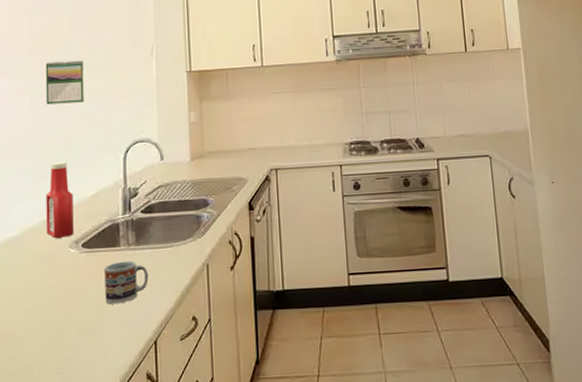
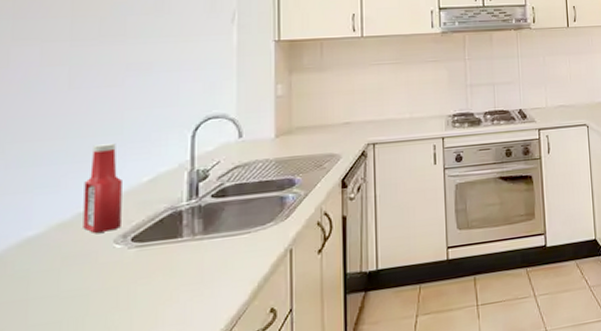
calendar: present [45,60,84,105] -> none [90,25,144,77]
cup: present [103,260,149,305] -> none [159,252,218,305]

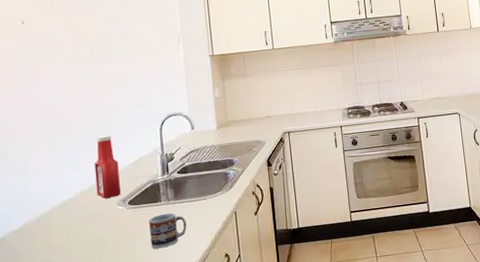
cup: none [159,252,218,305] -> present [148,212,187,249]

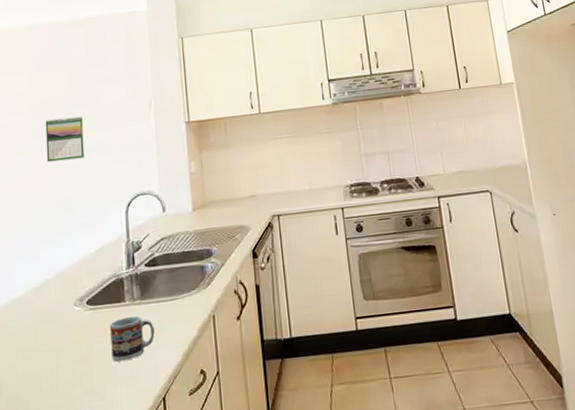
calendar: none [86,49,123,88] -> present [45,116,85,162]
ketchup bottle: present [94,135,121,198] -> none [49,219,78,297]

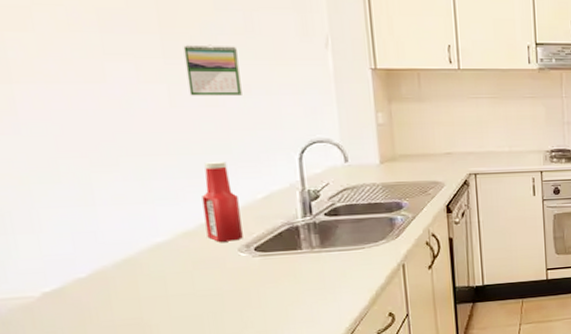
ketchup bottle: none [49,219,78,297] -> present [202,162,243,242]
cup: present [109,315,155,362] -> none [283,263,338,306]

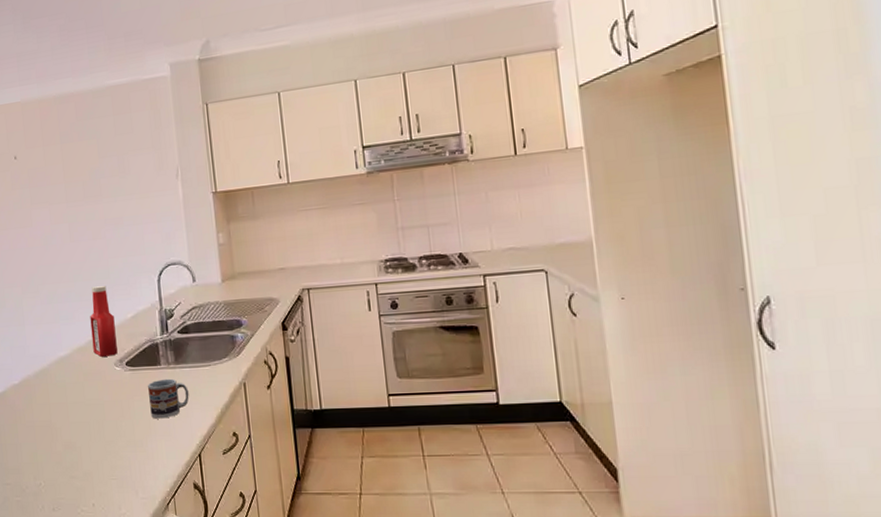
calendar: present [183,44,242,96] -> none [78,186,117,231]
cup: none [283,263,338,306] -> present [147,378,189,419]

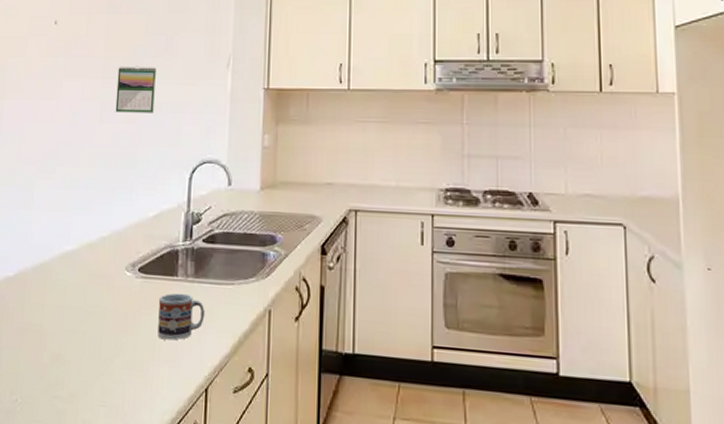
calendar: none [78,186,117,231] -> present [115,66,156,113]
ketchup bottle: present [90,286,118,357] -> none [104,176,134,258]

